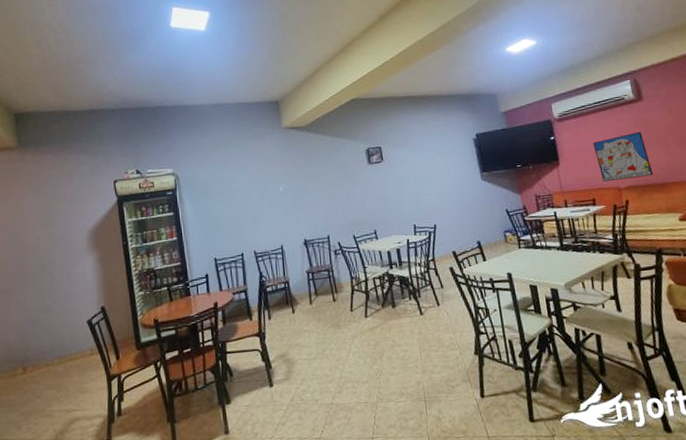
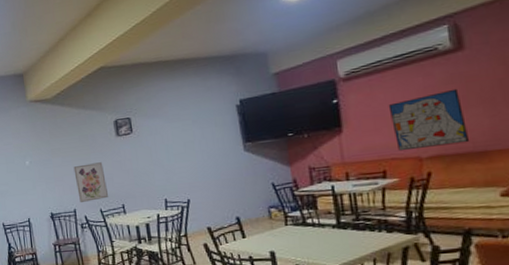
wall art: none [327,189,362,229] -> present [73,162,109,202]

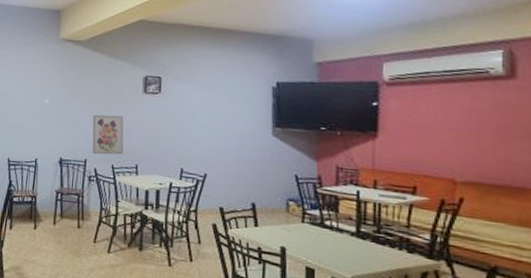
wall art: present [388,88,470,151] -> none [429,116,509,175]

